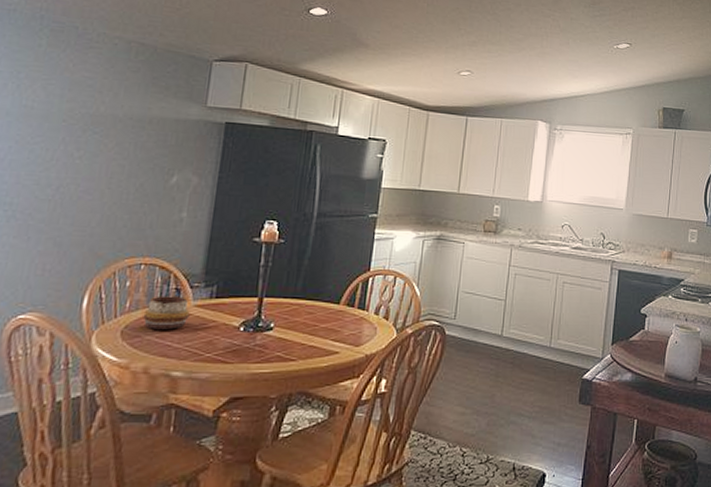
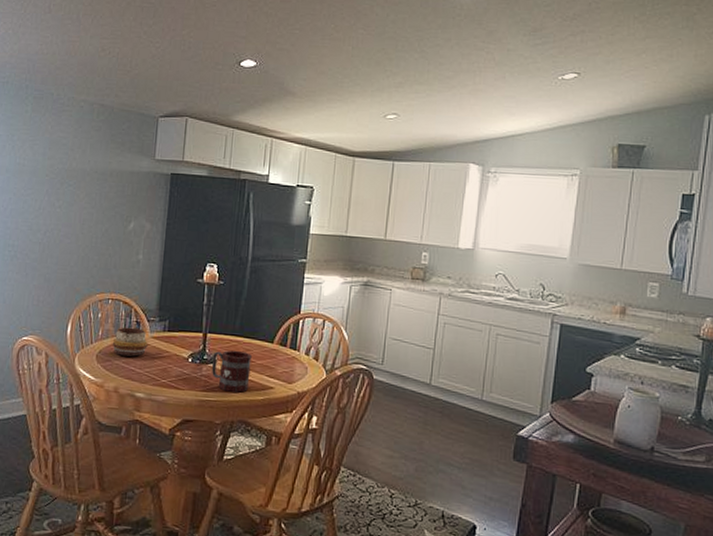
mug: none [268,314,315,361] -> present [212,350,252,393]

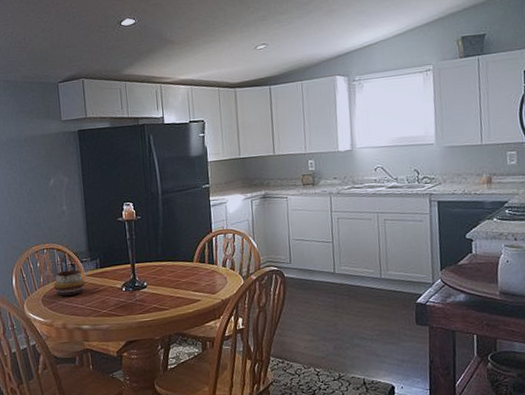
mug: present [212,350,252,393] -> none [142,273,179,311]

